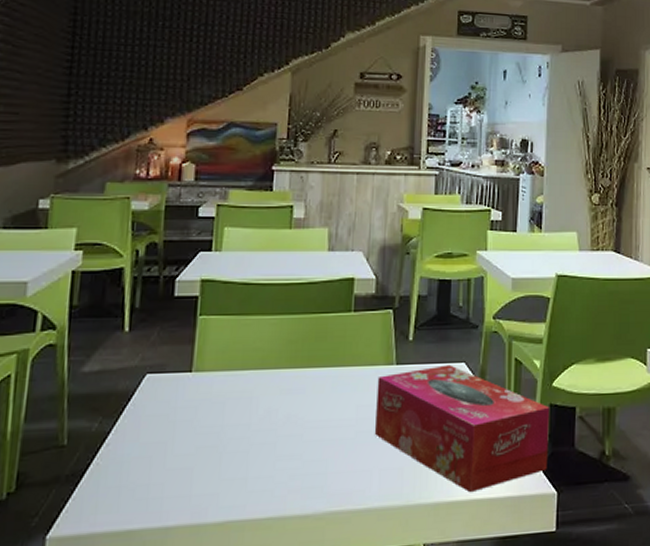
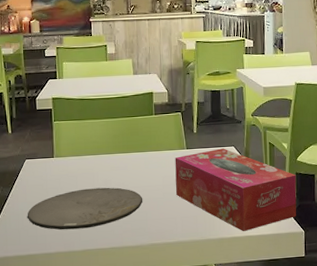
plate: none [135,420,324,489] -> present [27,187,143,230]

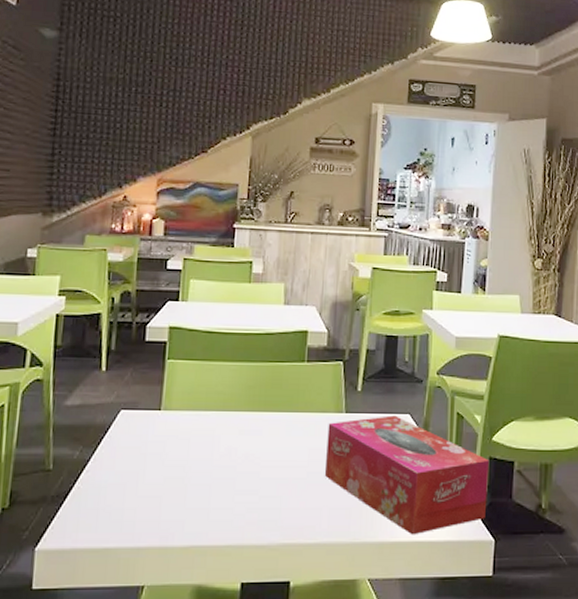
plate: present [27,187,143,230] -> none [111,458,279,515]

